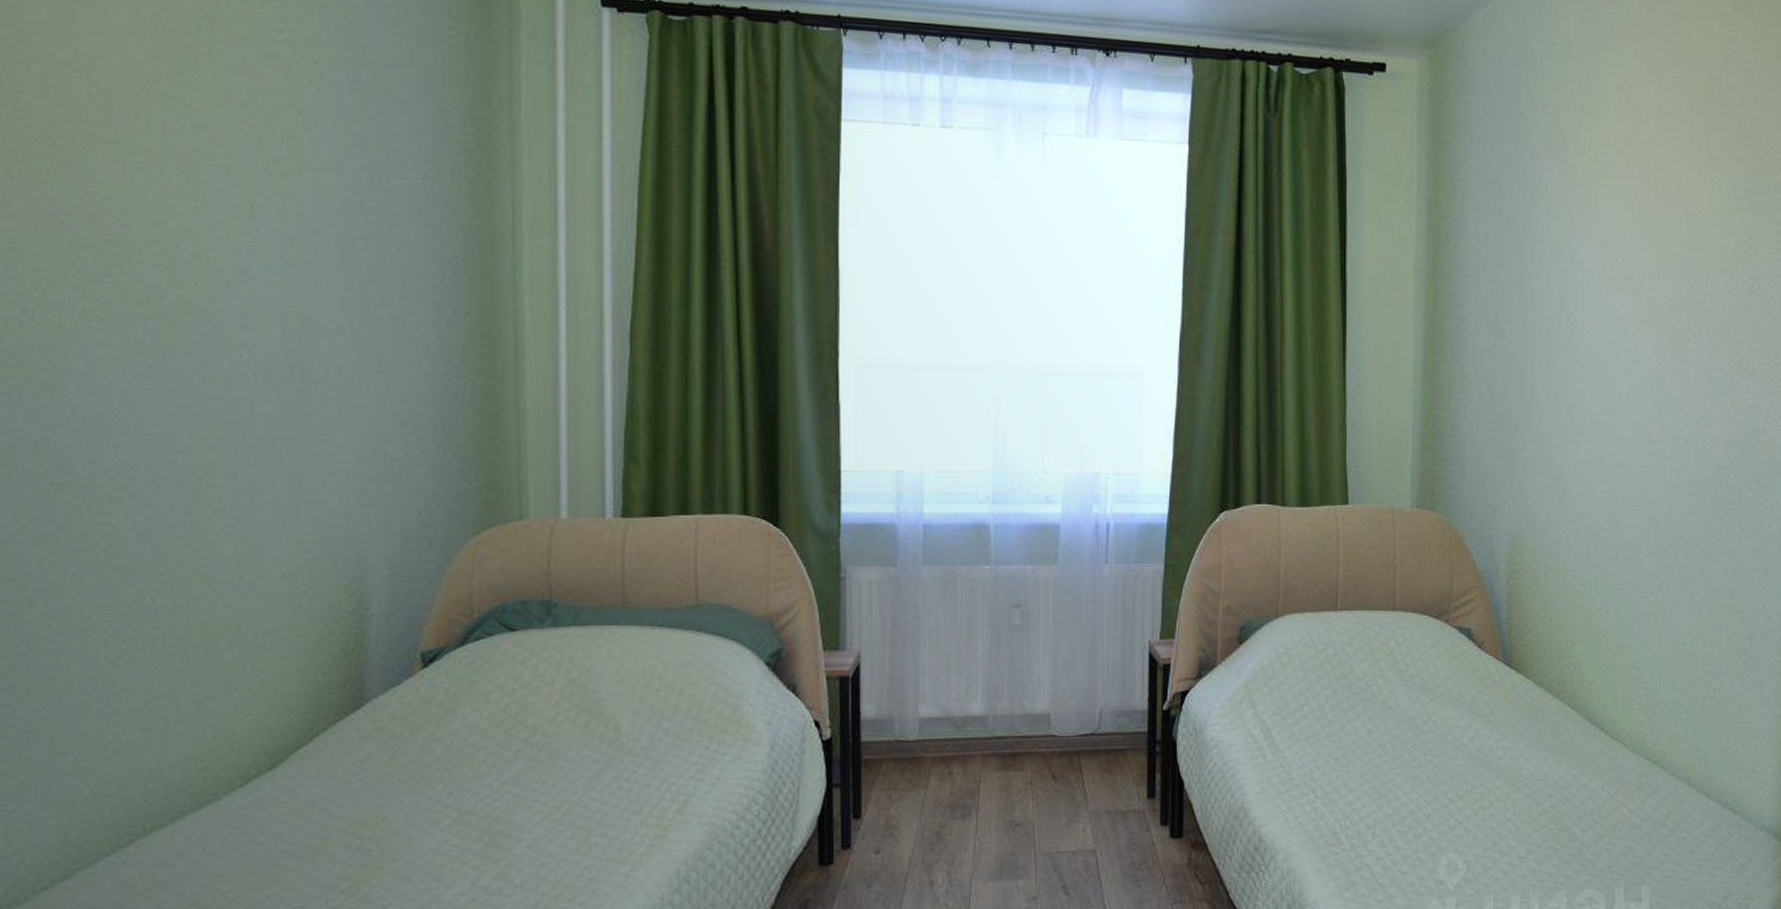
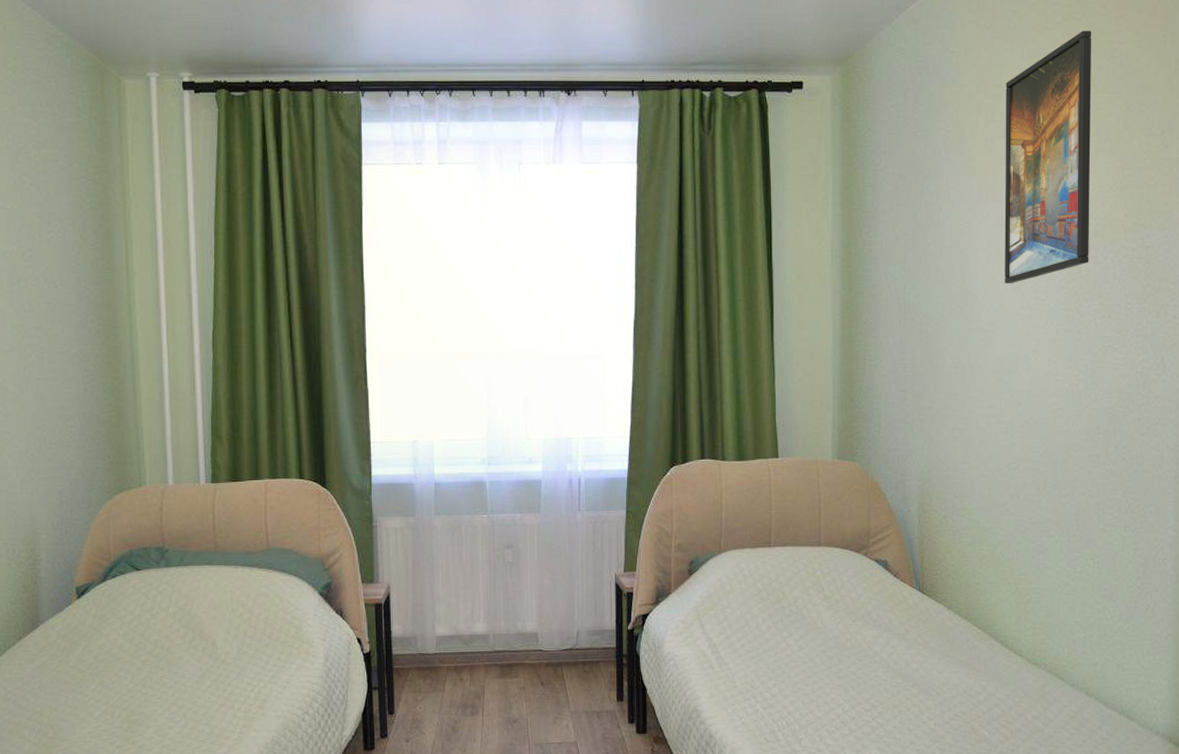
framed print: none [1607,33,1704,313] -> present [1004,31,1092,284]

